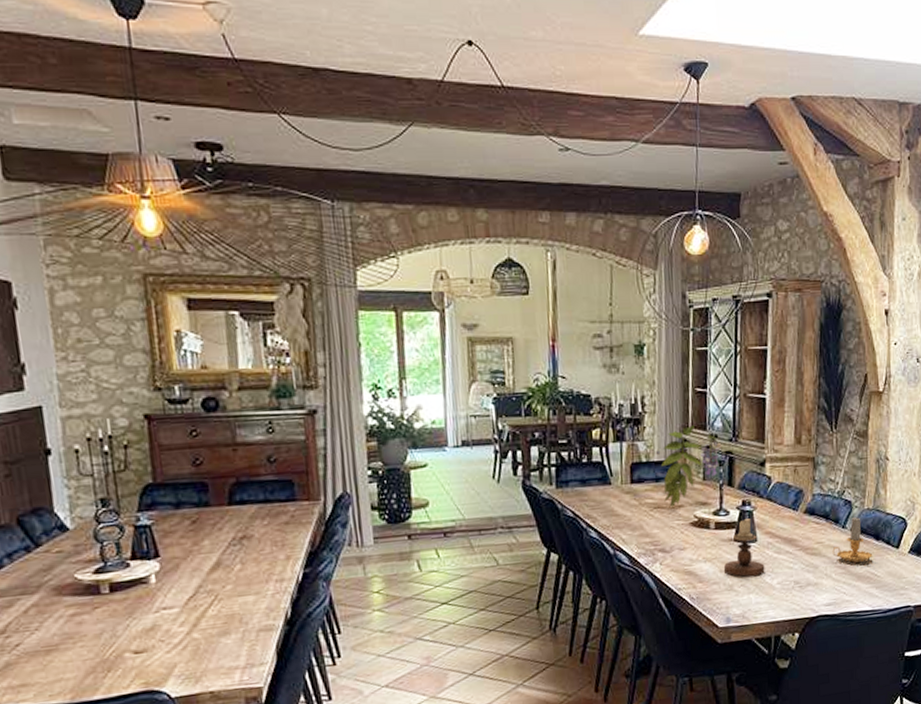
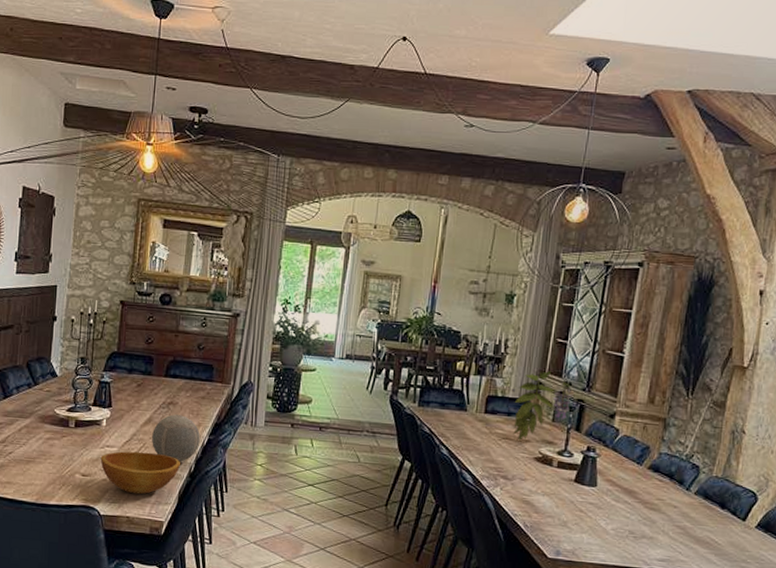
wooden bowl: none [156,603,272,662] -> present [100,451,180,495]
decorative orb: none [224,549,293,609] -> present [151,414,200,462]
candlestick: present [723,519,765,577] -> none [560,463,601,518]
candle: present [832,516,873,563] -> none [672,481,716,527]

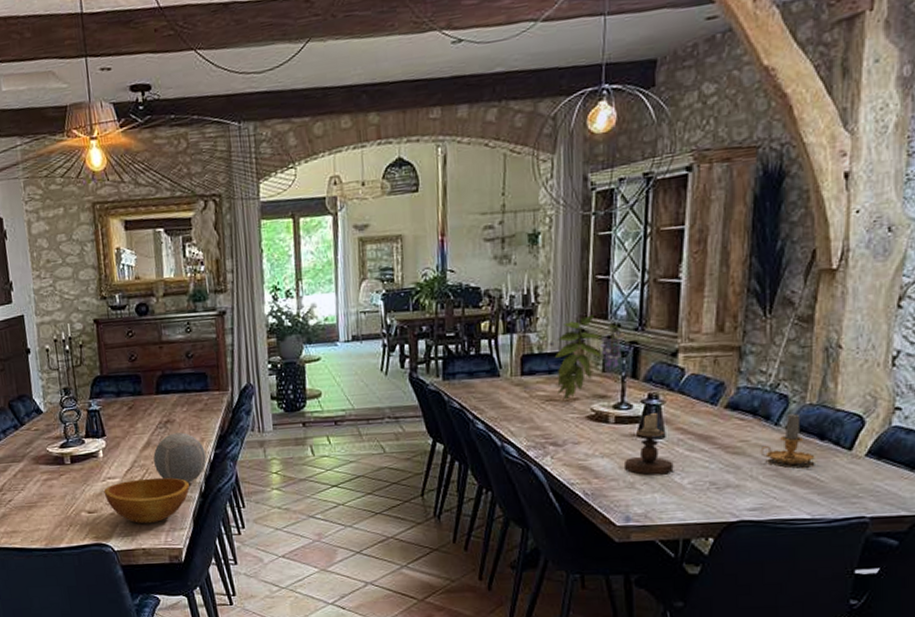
candlestick: none [560,463,601,518] -> present [623,413,674,474]
candle: none [672,481,716,527] -> present [760,412,815,465]

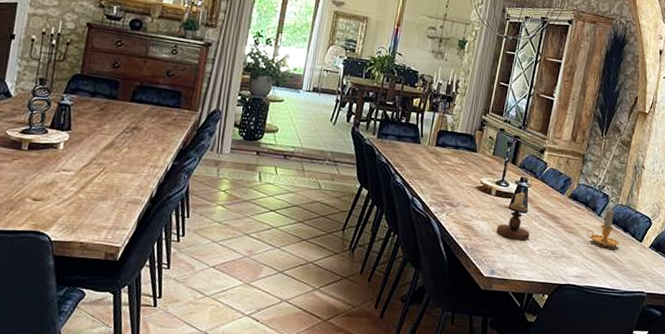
wooden bowl: present [103,477,189,524] -> none [54,175,142,220]
decorative orb: present [153,432,206,483] -> none [112,139,164,187]
plant: present [548,314,623,402] -> none [459,110,510,172]

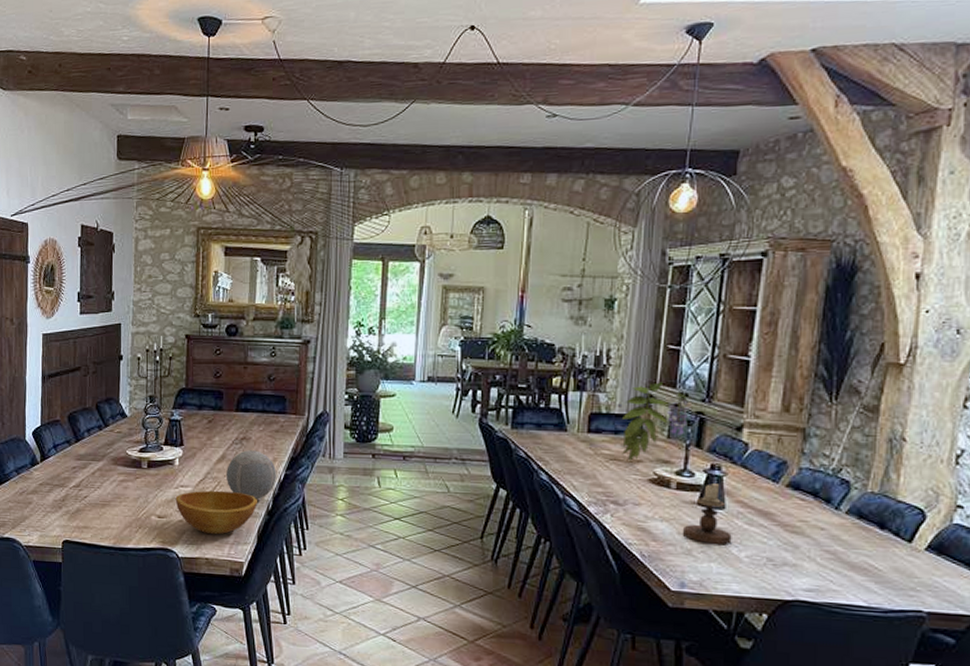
wooden bowl: none [54,175,142,220] -> present [175,490,257,535]
decorative orb: none [112,139,164,187] -> present [225,450,276,500]
plant: none [459,110,510,172] -> present [617,382,690,463]
candle: present [586,208,620,247] -> none [819,499,874,550]

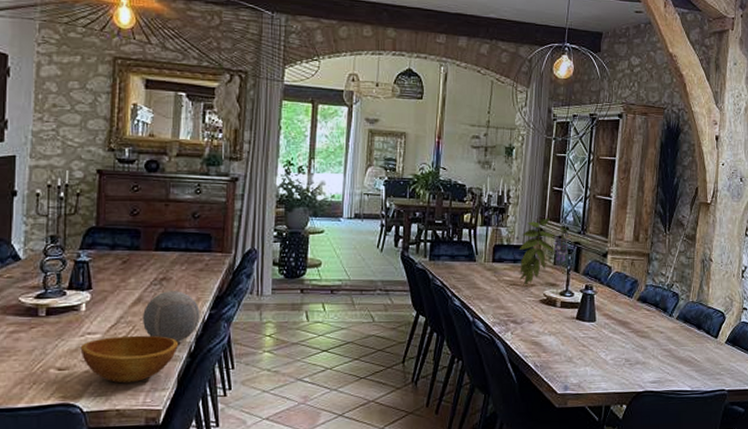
candlestick: present [682,484,732,544] -> none [565,301,601,351]

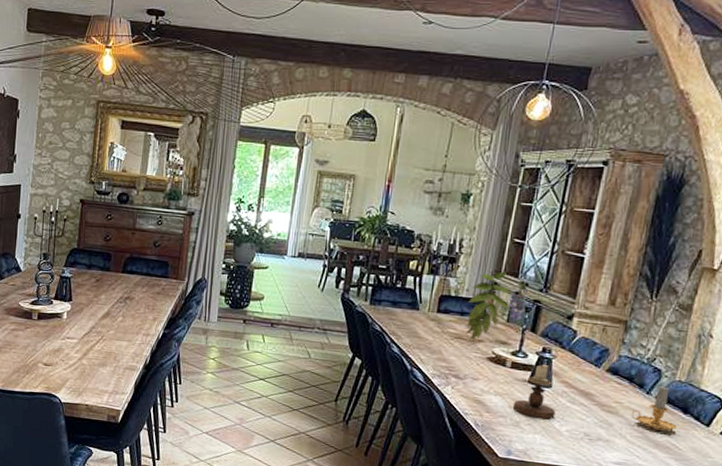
wooden bowl: present [80,335,178,384] -> none [61,343,136,384]
decorative orb: present [142,291,200,342] -> none [109,309,156,355]
candlestick: none [565,301,601,351] -> present [512,364,556,419]
candle: none [660,307,695,347] -> present [631,385,677,431]

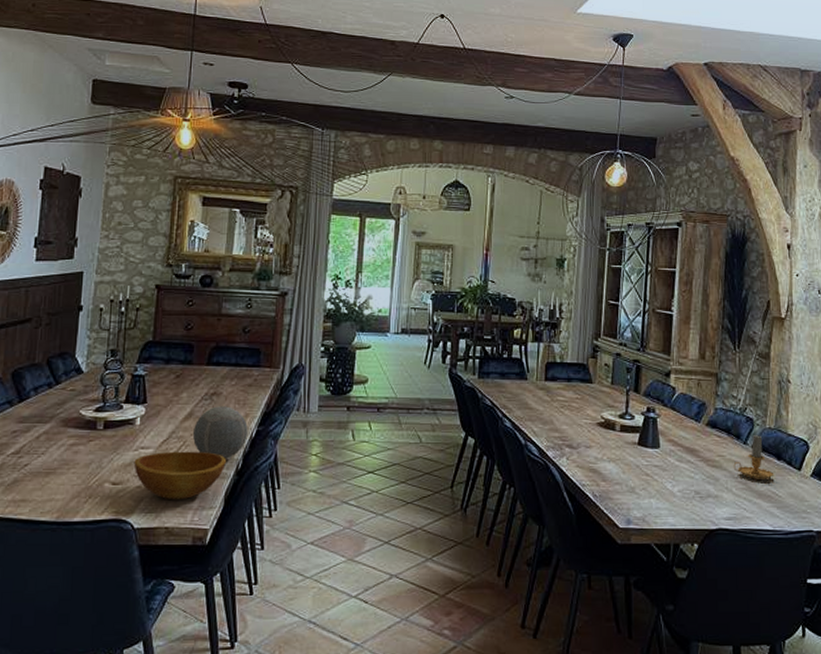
wooden bowl: none [61,343,136,384] -> present [134,451,226,500]
decorative orb: none [109,309,156,355] -> present [192,406,248,459]
plant: present [465,271,528,342] -> none [569,333,628,408]
candlestick: present [512,364,556,419] -> none [626,425,667,481]

